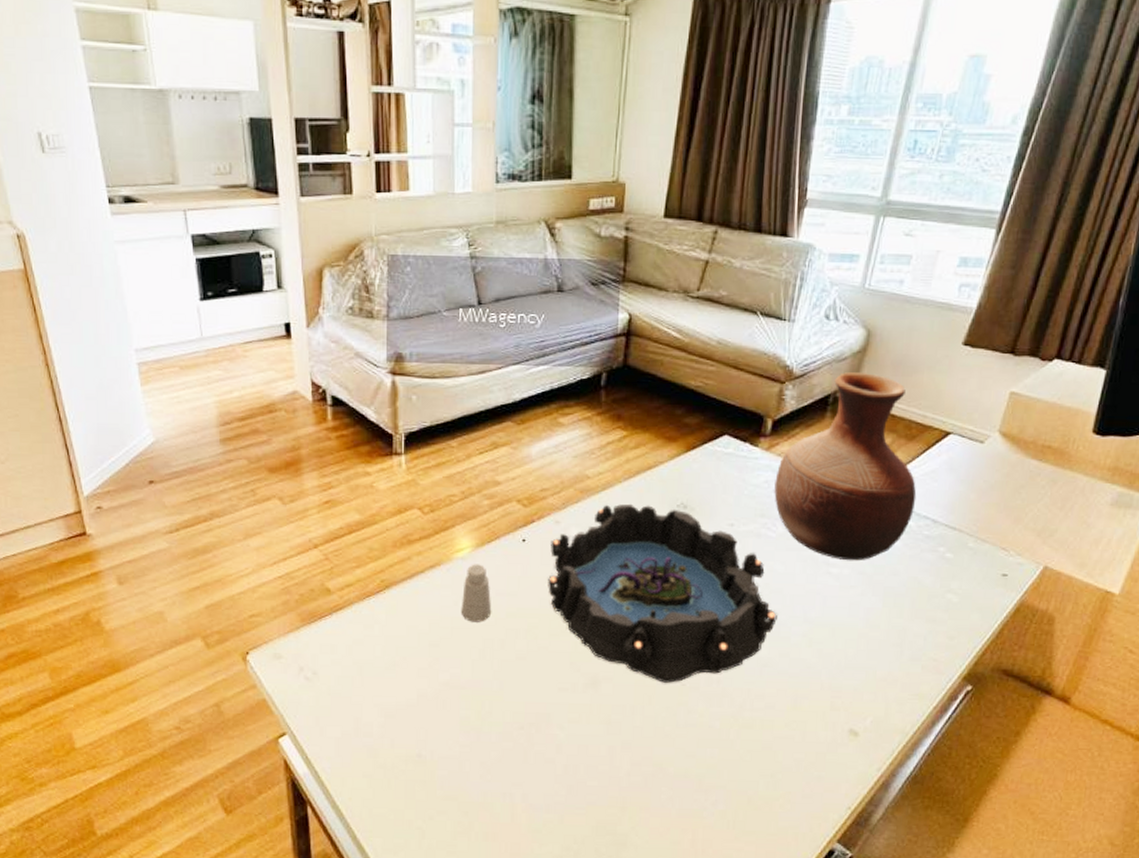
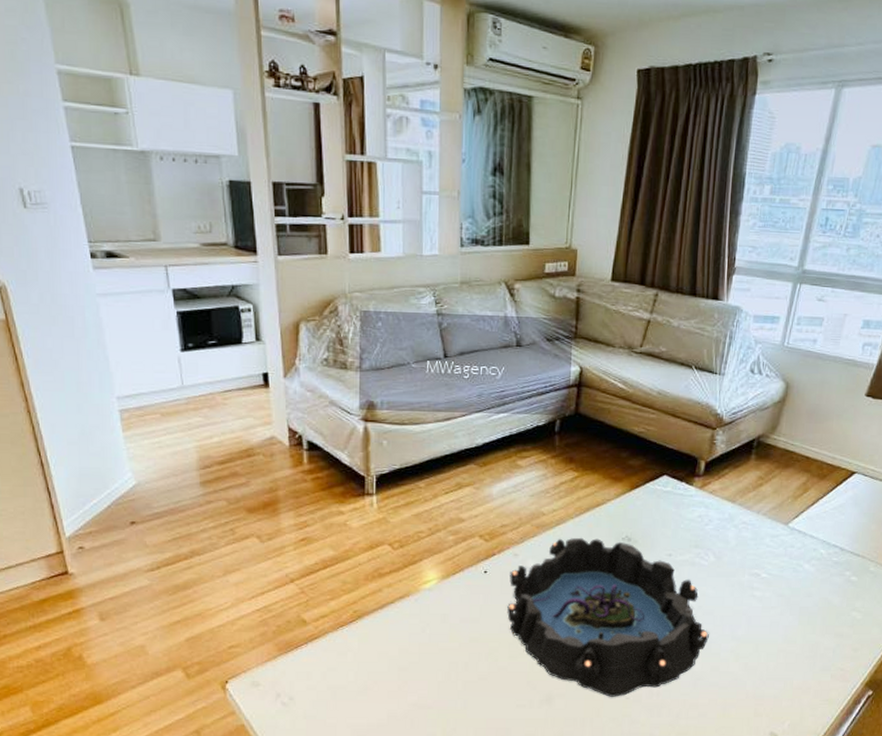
saltshaker: present [460,564,491,622] -> none [428,594,456,647]
vase: present [774,372,917,561] -> none [706,420,827,585]

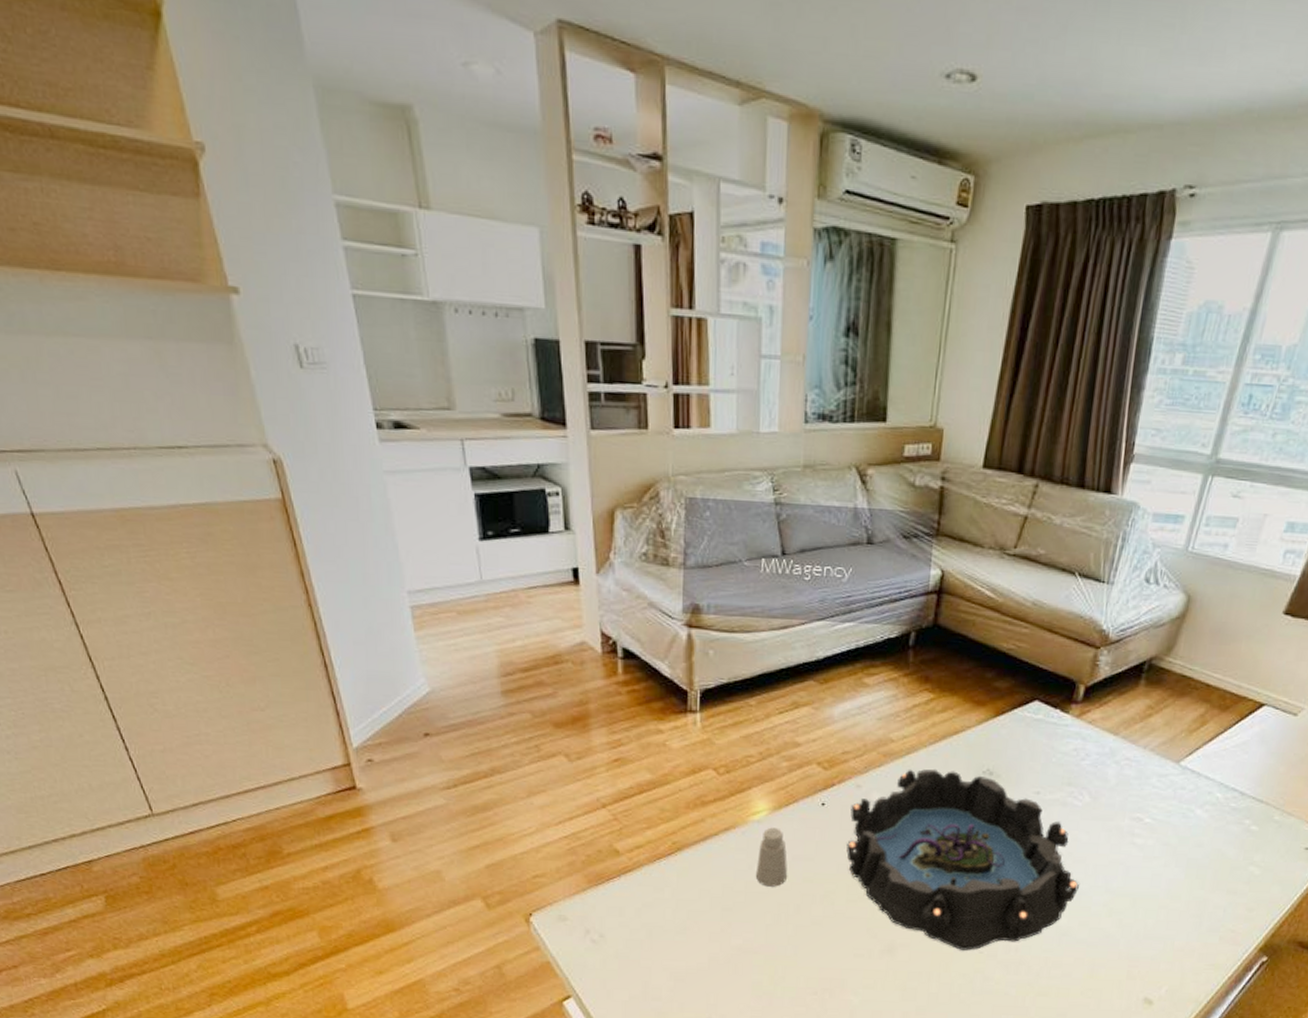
saltshaker: none [428,594,456,647] -> present [755,827,788,887]

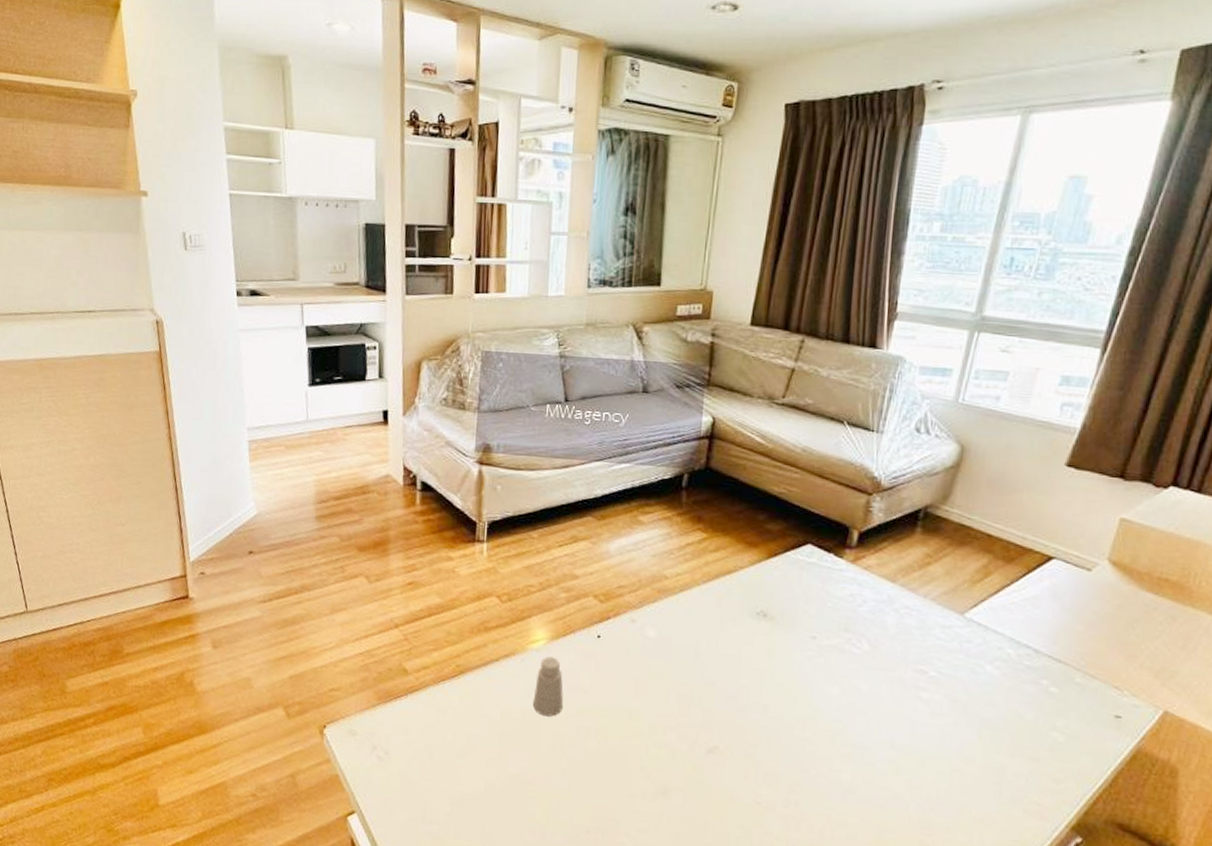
decorative bowl: present [846,768,1079,950] -> none [621,606,861,800]

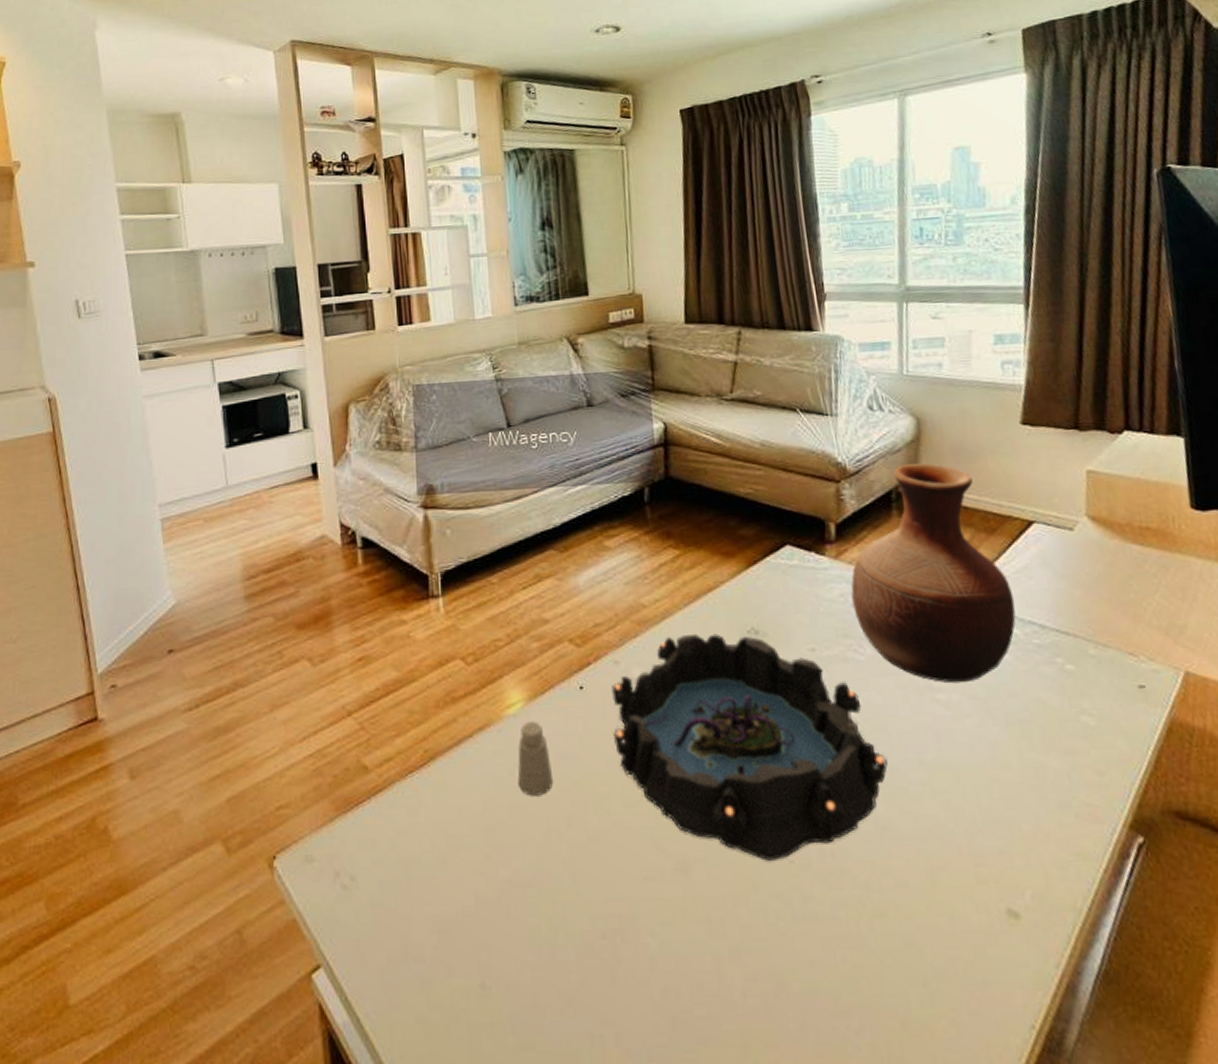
decorative bowl: none [621,606,861,800] -> present [611,633,888,861]
vase: none [859,487,1016,687] -> present [850,463,1016,684]

